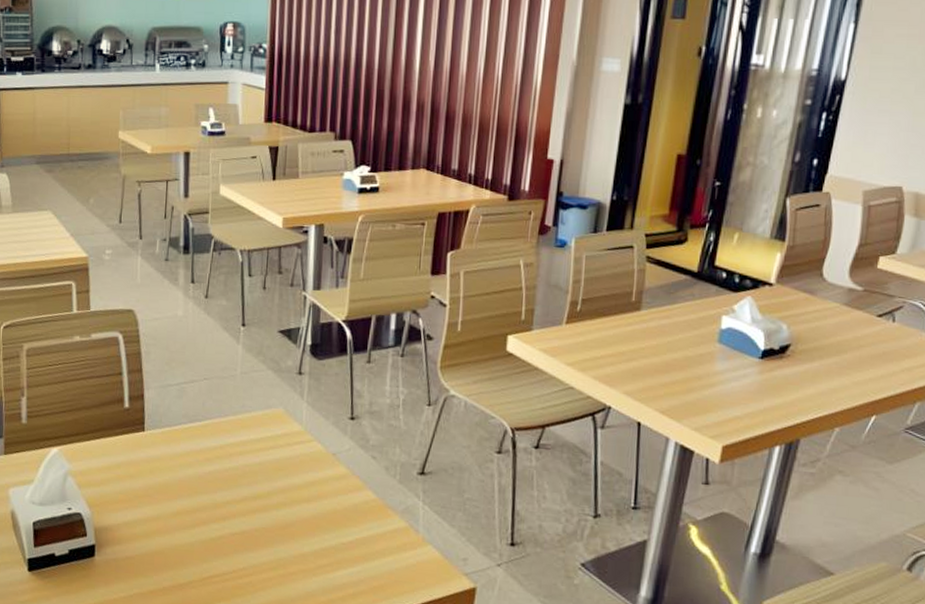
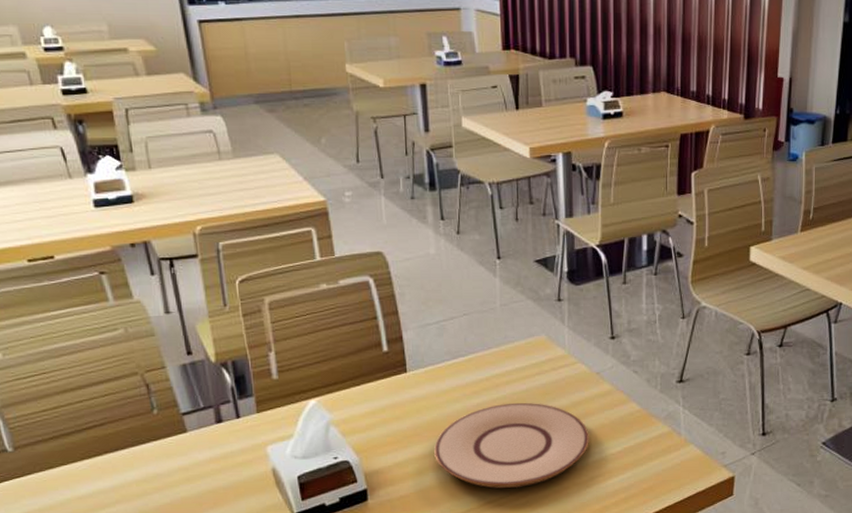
plate: none [163,474,320,566] -> present [434,402,589,489]

